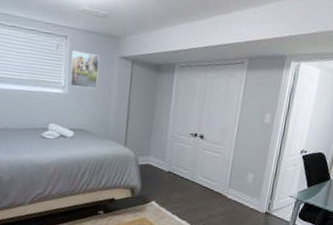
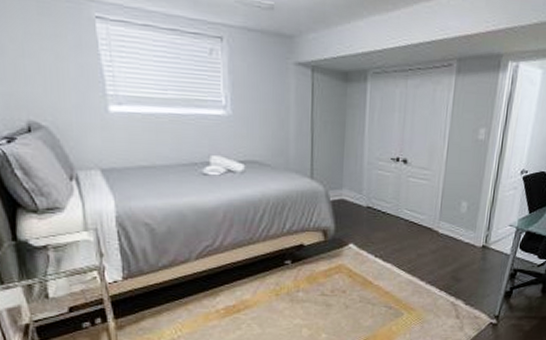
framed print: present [69,50,100,89] -> none [231,56,270,107]

